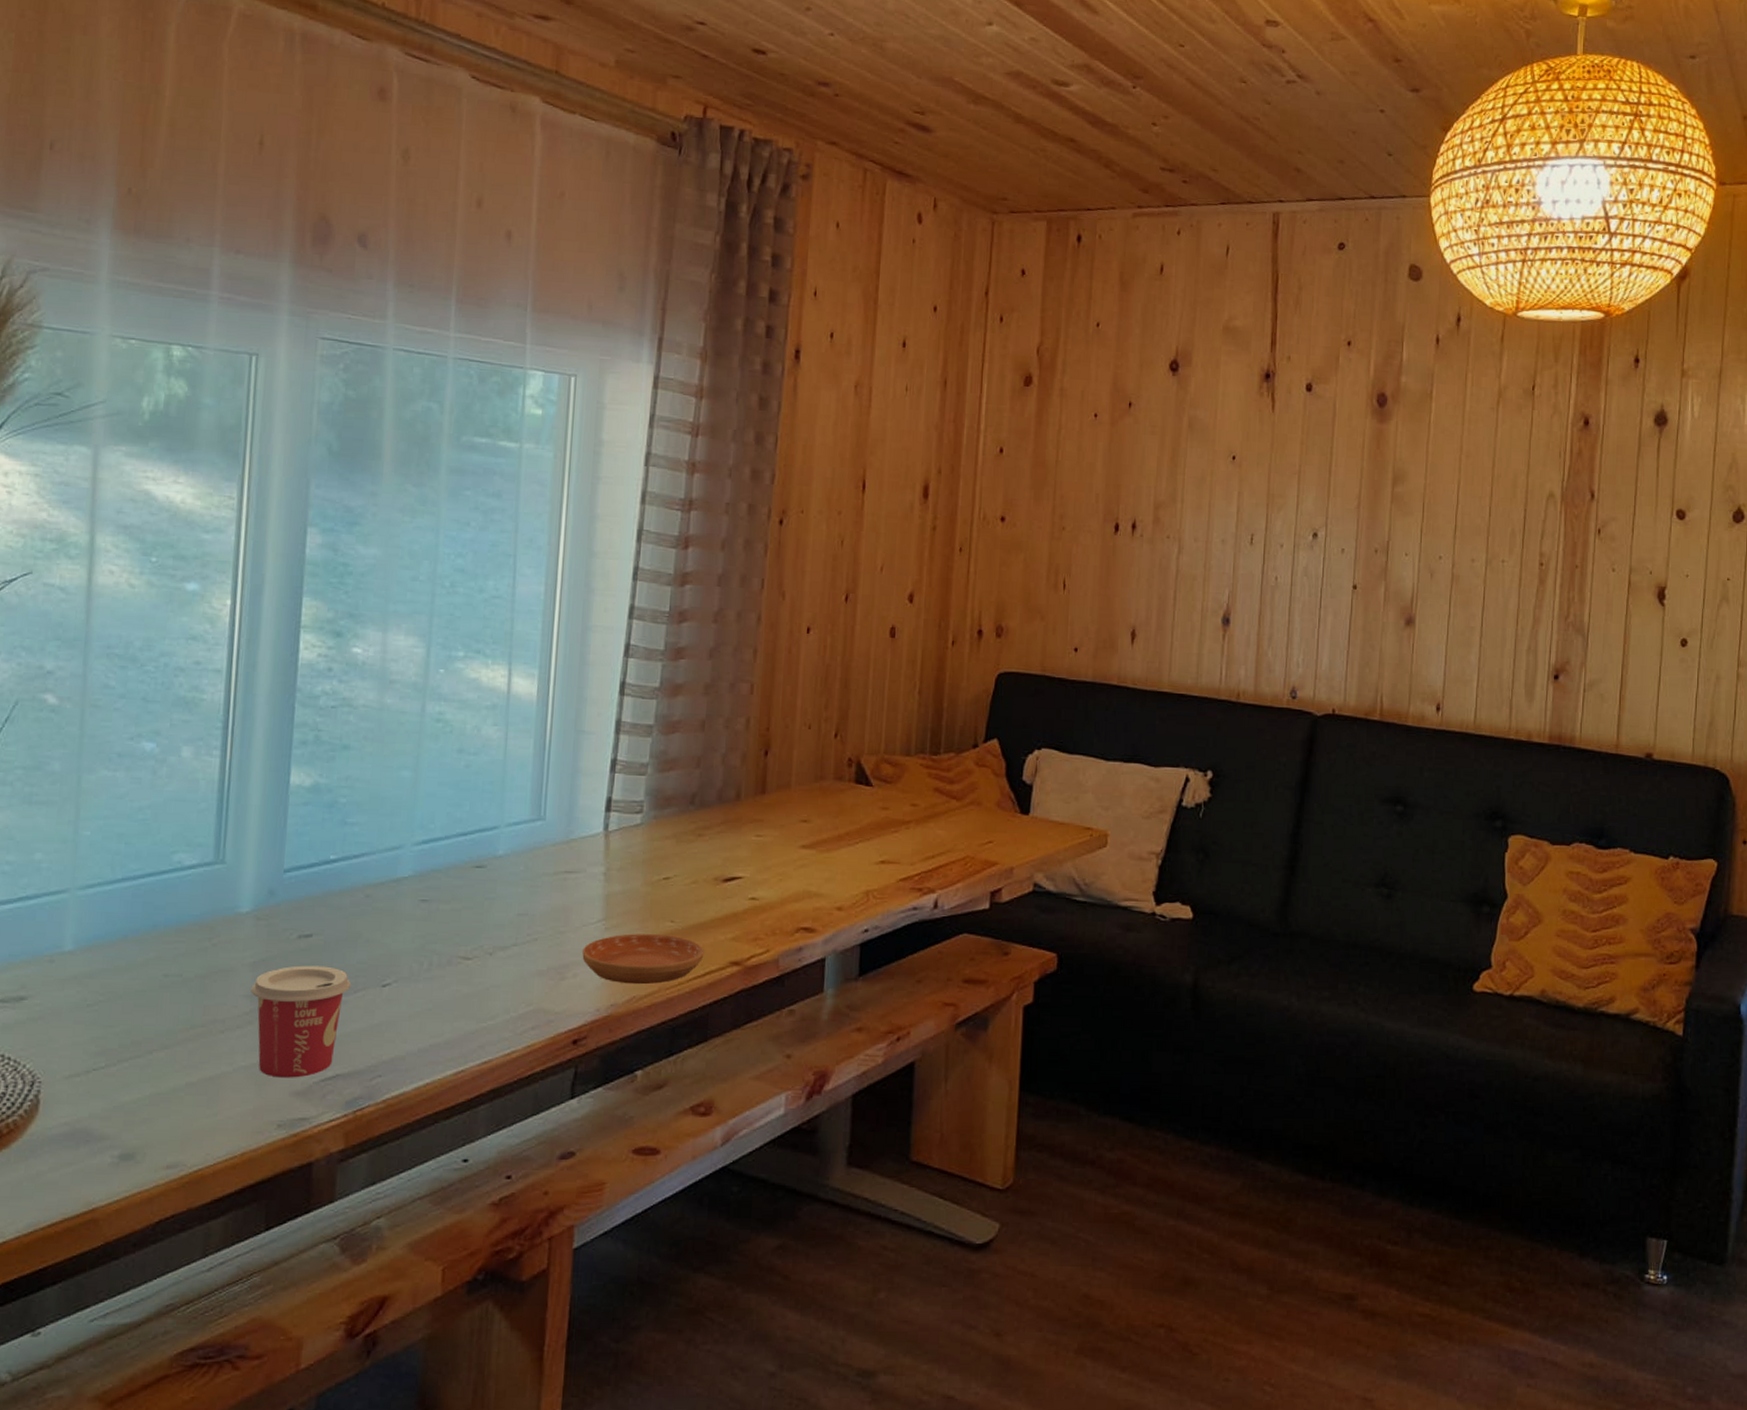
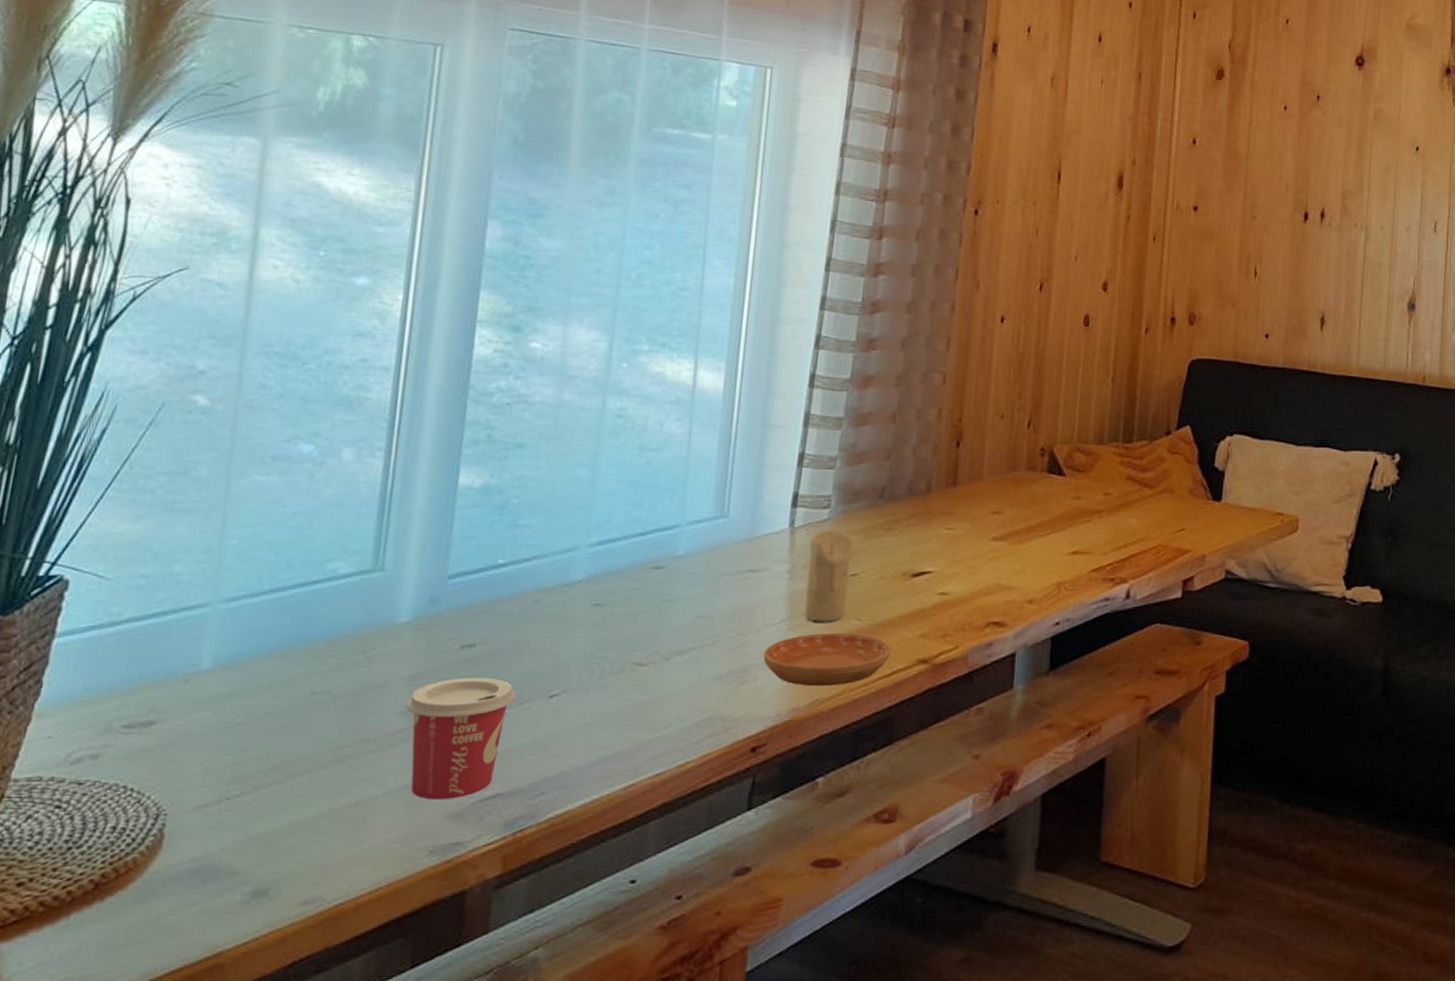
candle: none [619,834,666,923] -> present [804,530,854,622]

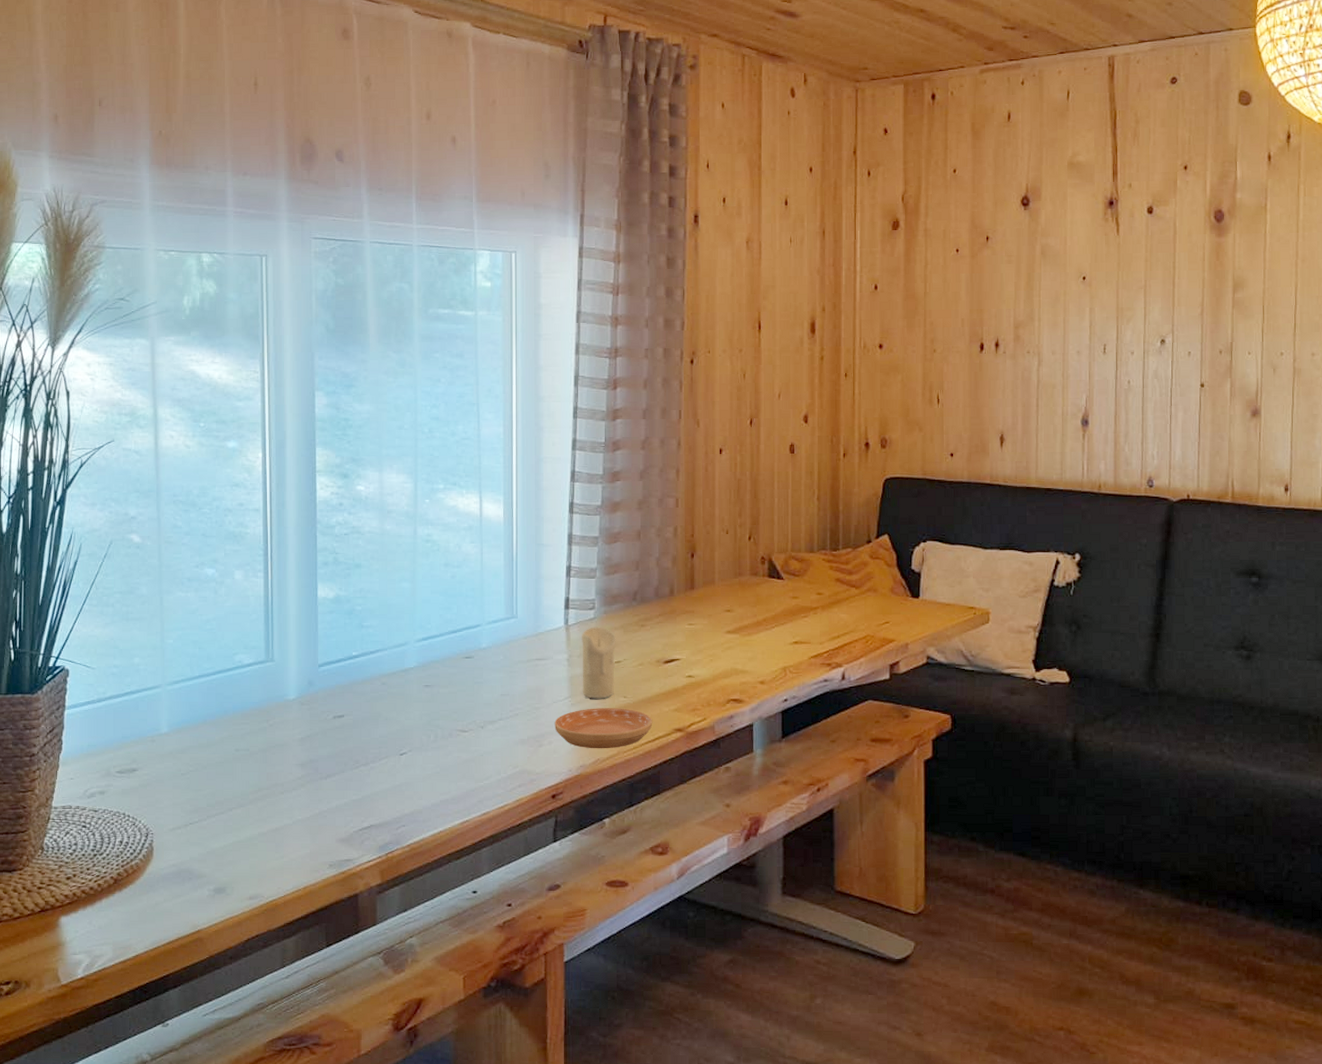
cup: present [406,677,516,800] -> none [301,740,377,828]

